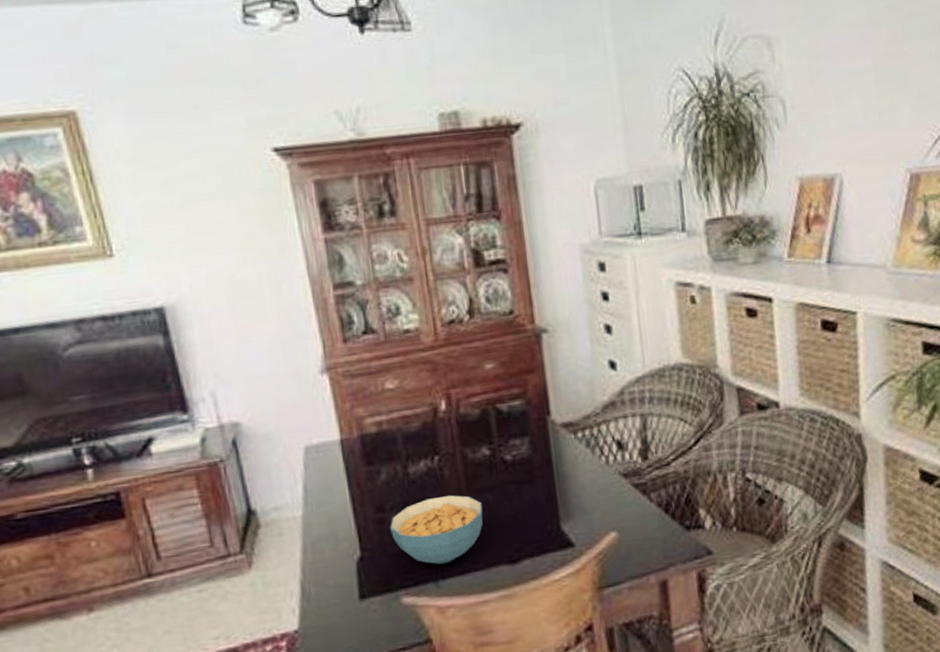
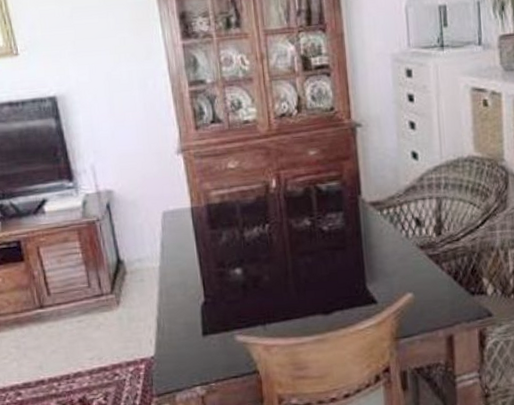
cereal bowl: present [390,494,483,565] -> none [228,256,303,312]

